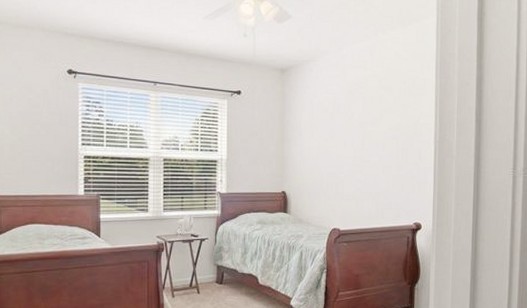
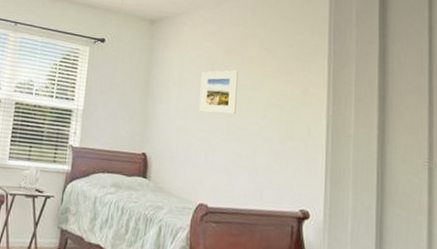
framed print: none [328,109,361,150] -> present [199,70,238,115]

